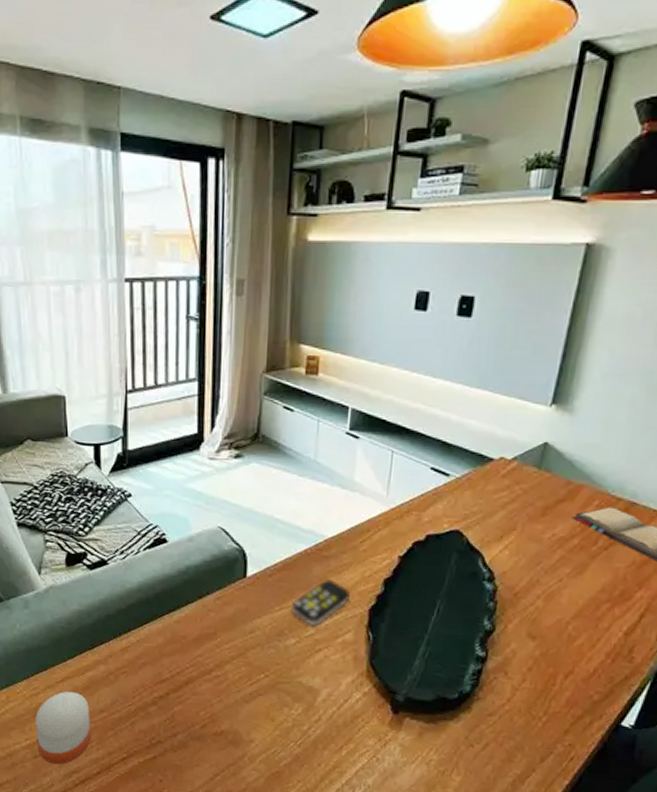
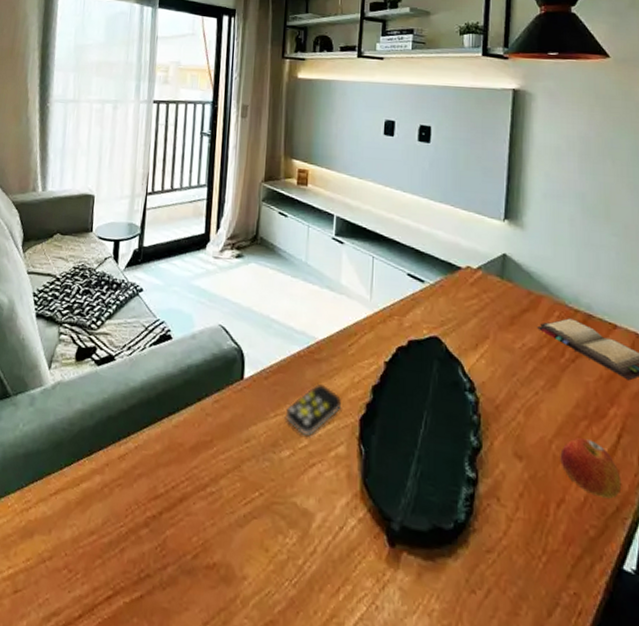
candle: present [36,691,90,765] -> none [19,506,80,603]
apple: none [574,619,636,670] -> present [560,438,622,499]

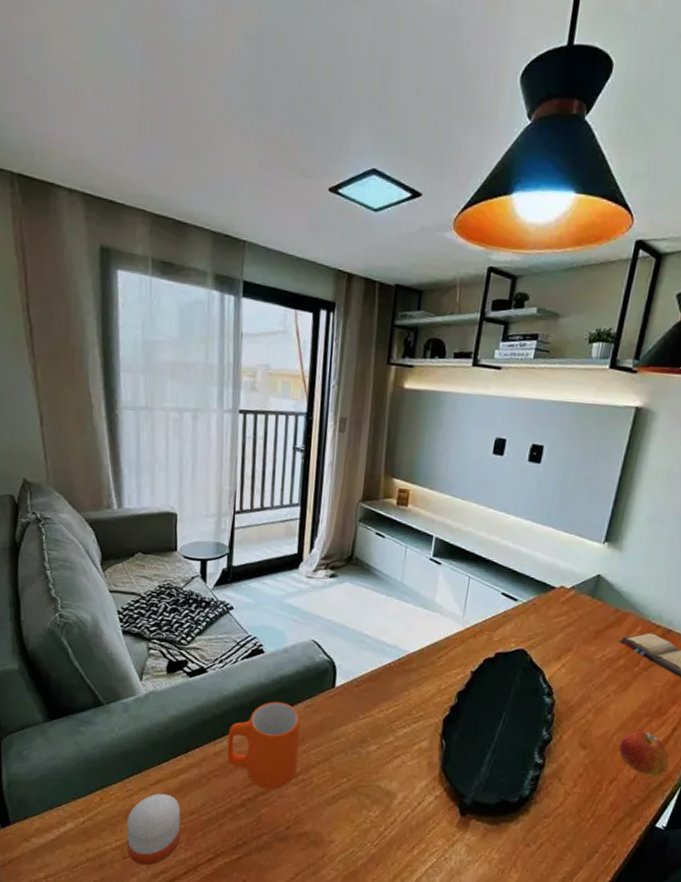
candle: none [19,506,80,603] -> present [126,793,181,865]
mug: none [131,394,208,505] -> present [227,701,300,790]
remote control: present [285,383,342,436] -> none [373,690,428,734]

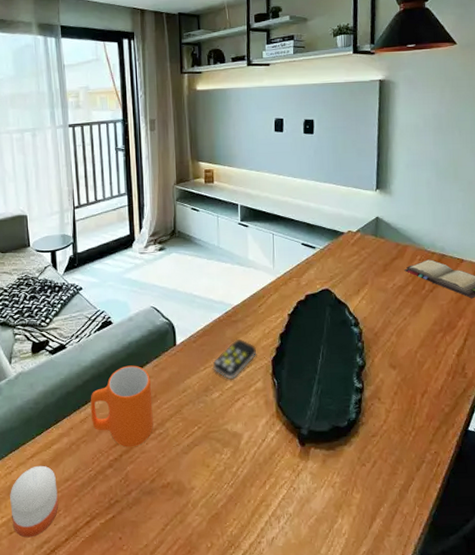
remote control: none [373,690,428,734] -> present [212,339,257,380]
apple: present [618,731,669,777] -> none [423,346,467,384]

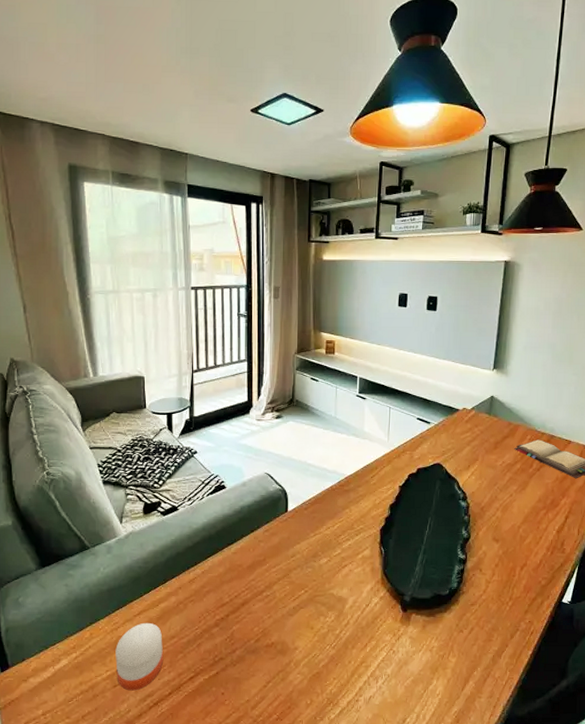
mug: present [90,365,153,447] -> none [199,529,261,608]
remote control: present [212,339,257,380] -> none [322,507,367,547]

